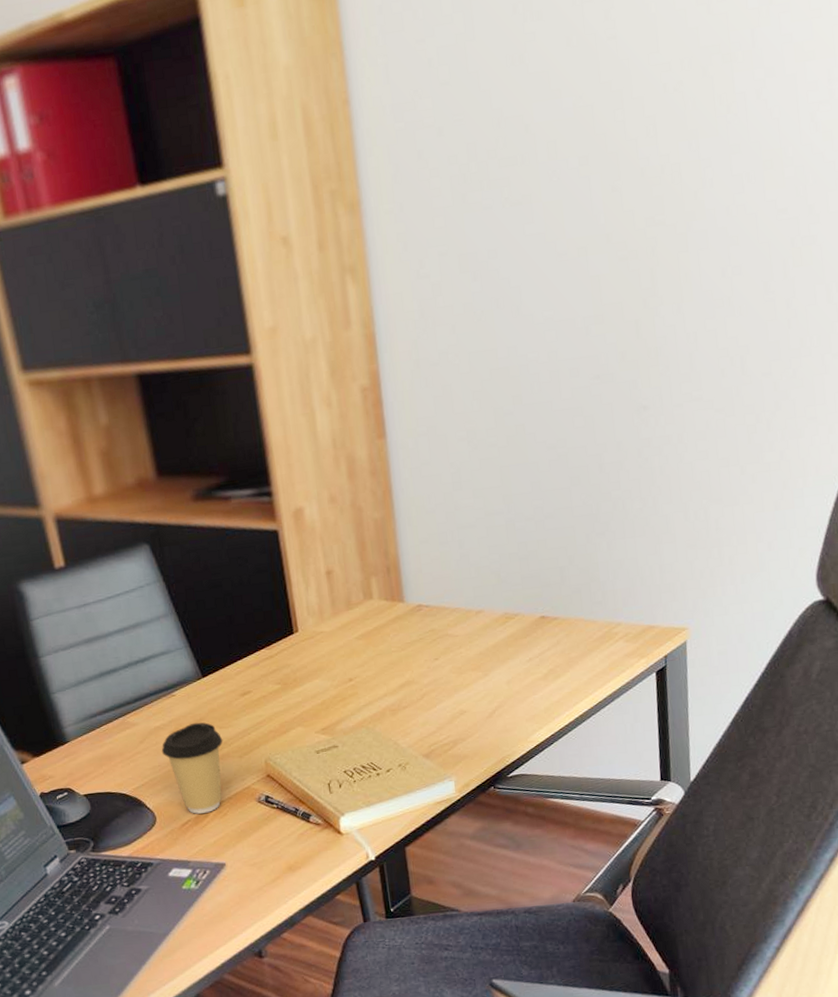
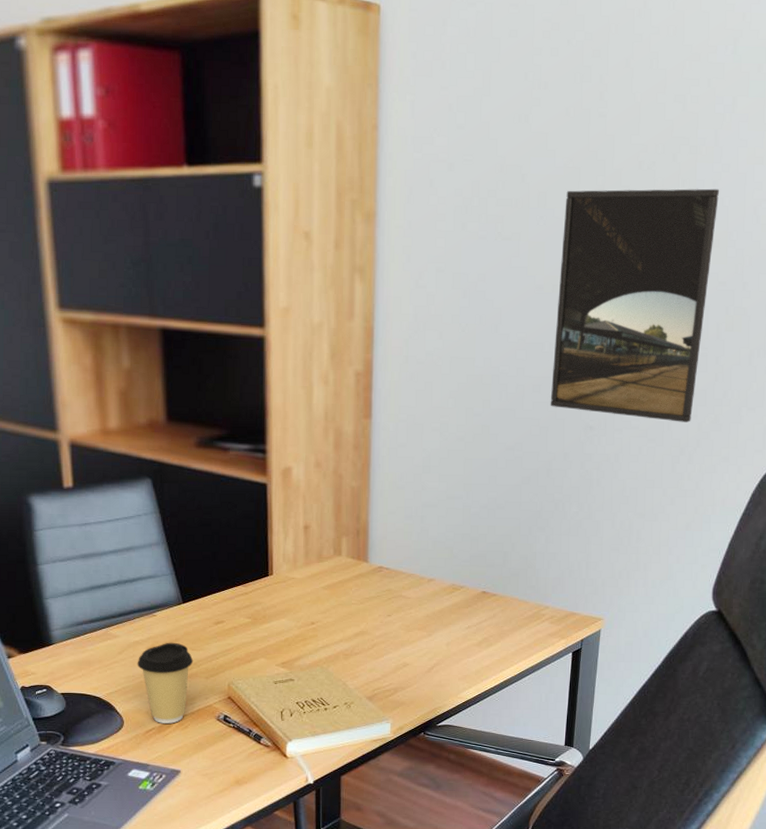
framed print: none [580,99,766,391] -> present [550,188,720,423]

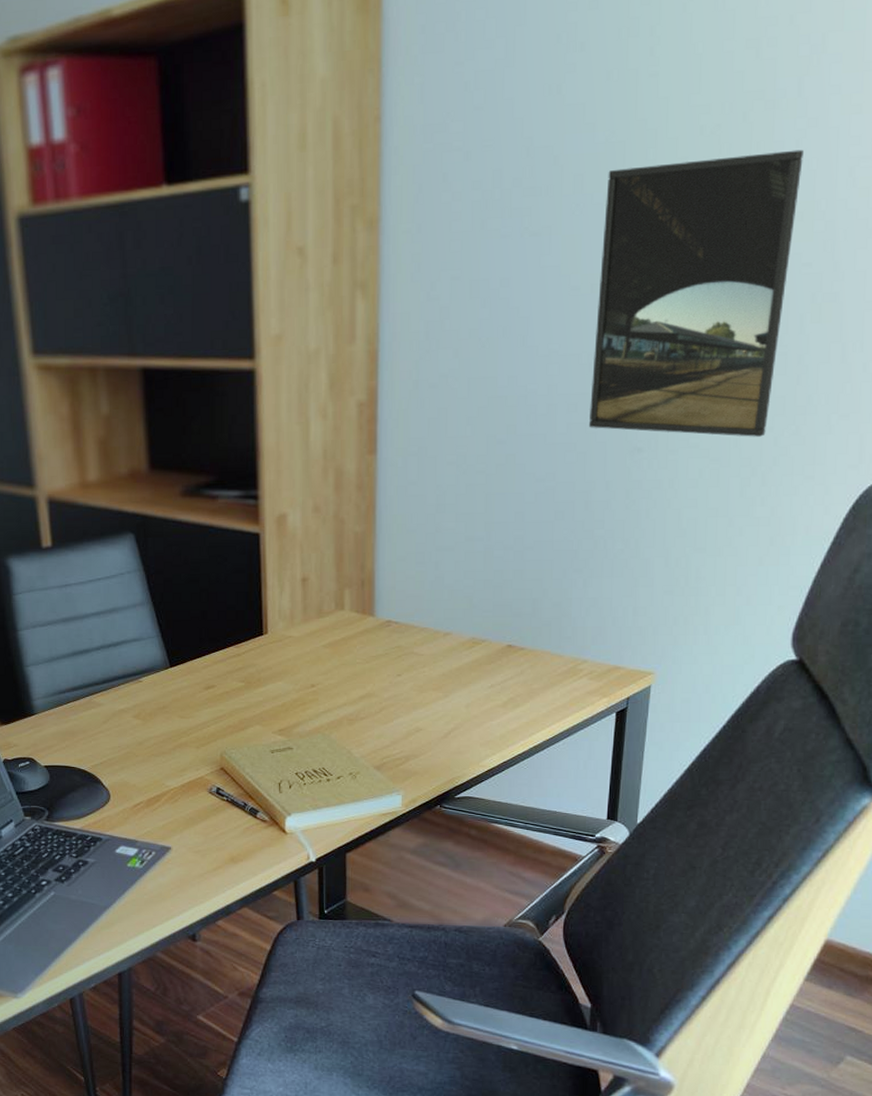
coffee cup: present [137,642,194,724] -> none [122,709,183,797]

